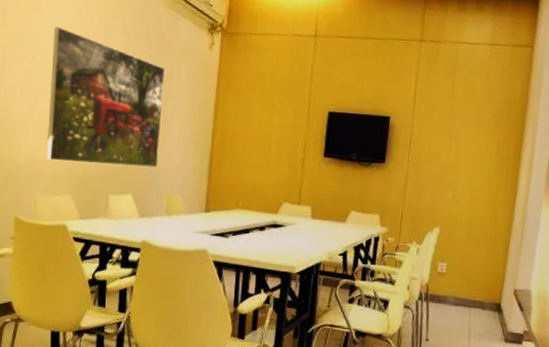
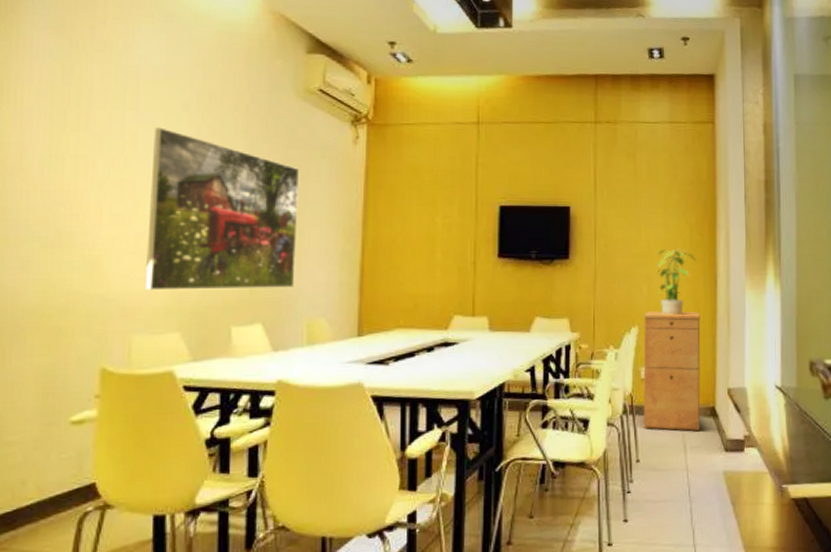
filing cabinet: none [435,214,498,323] -> present [643,310,701,432]
potted plant: none [460,161,501,221] -> present [656,249,697,315]

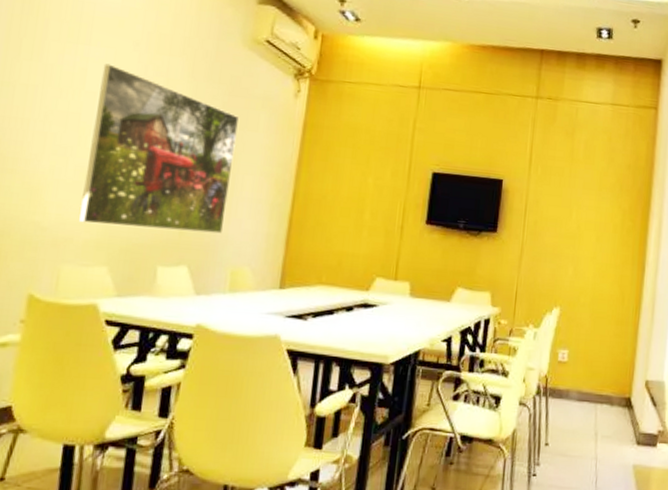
filing cabinet: present [643,310,701,432] -> none [556,292,625,421]
potted plant: present [656,249,697,315] -> none [583,231,627,300]

